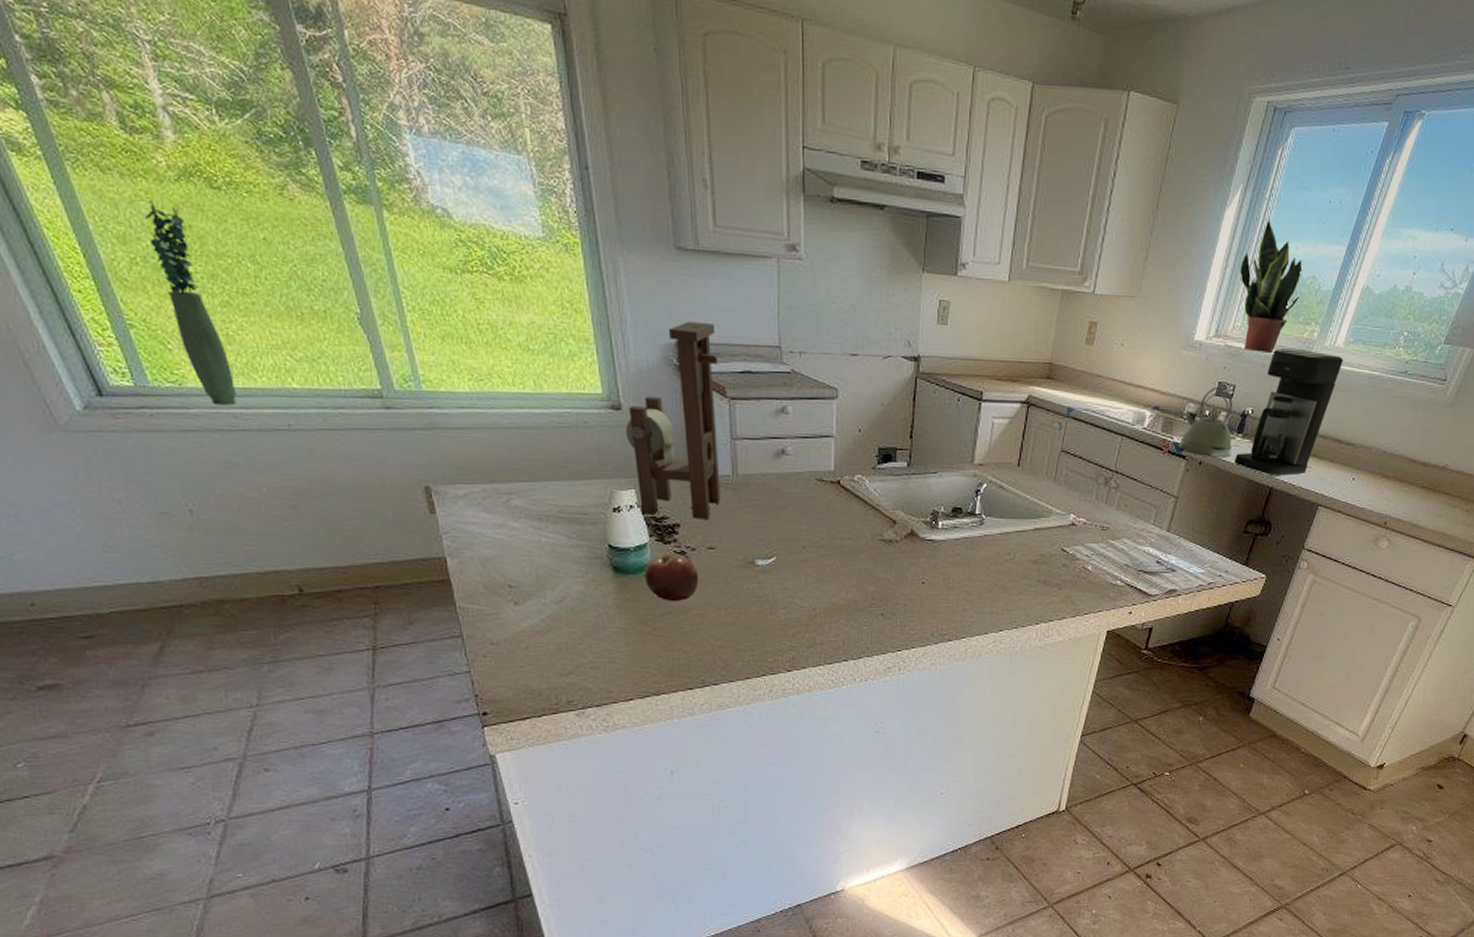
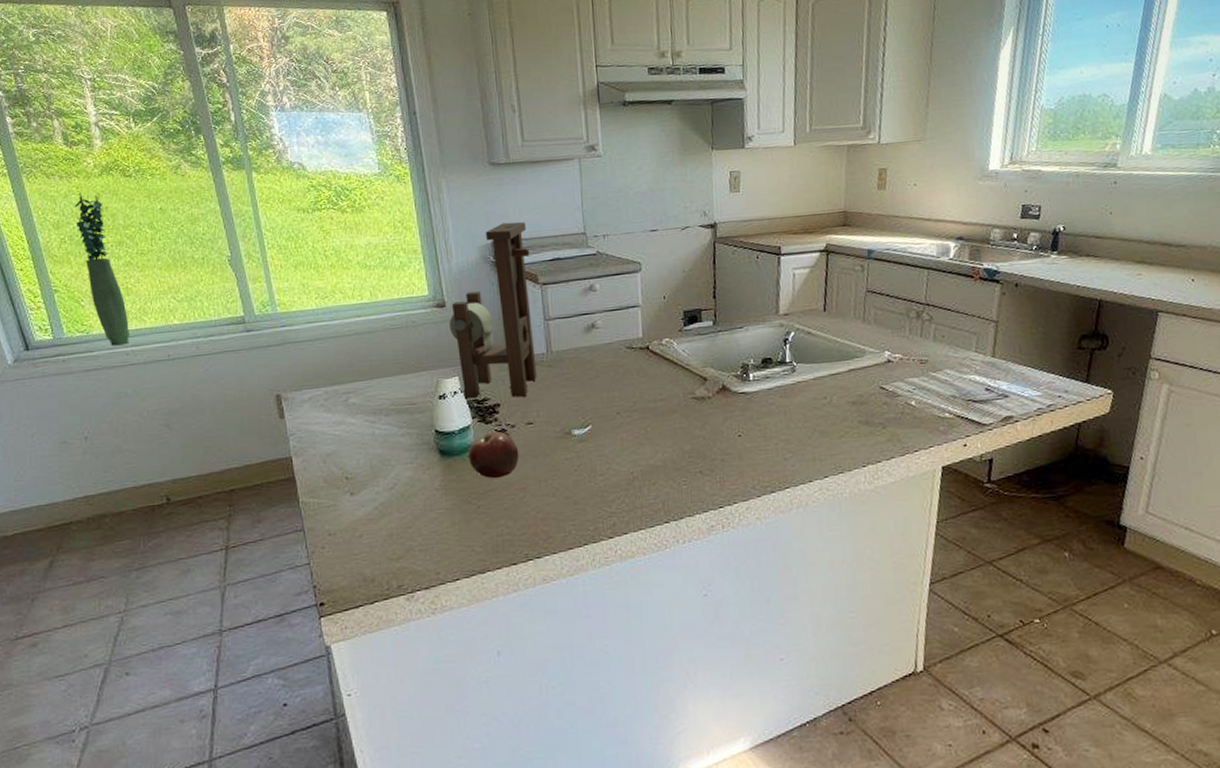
kettle: present [1177,386,1233,457] -> none [988,209,1049,278]
coffee maker: present [1233,348,1343,476] -> none [1053,162,1155,288]
potted plant: present [1240,219,1304,354] -> none [1024,51,1093,173]

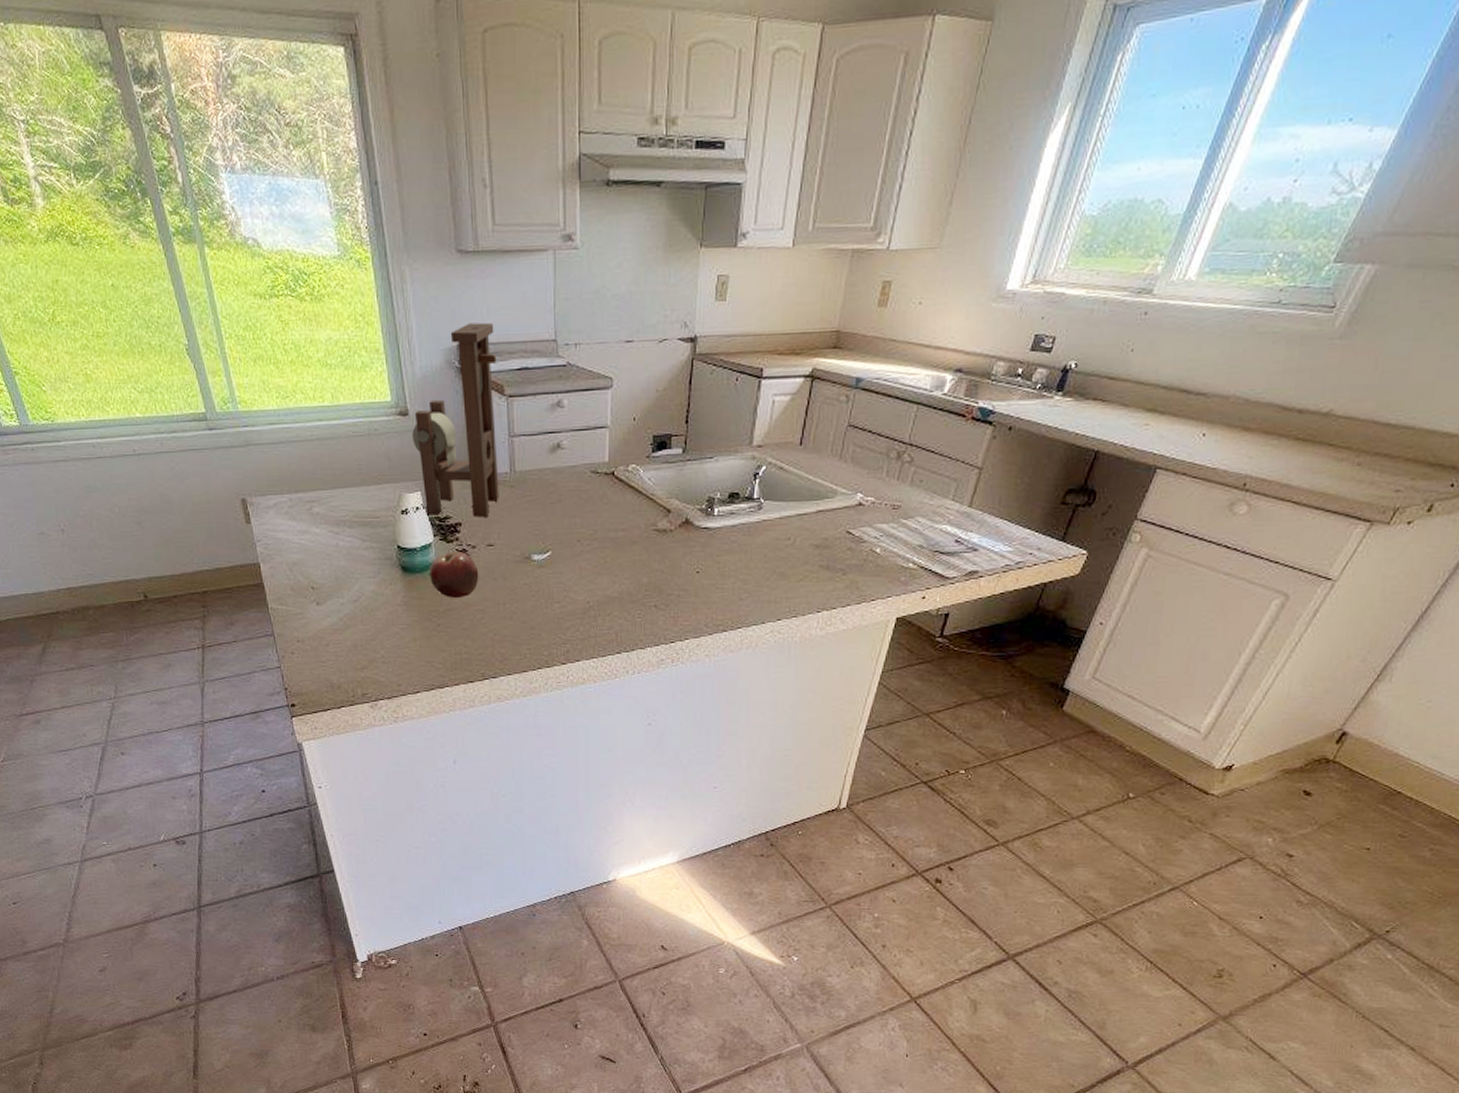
vase: present [74,193,131,346] -> none [23,262,95,437]

